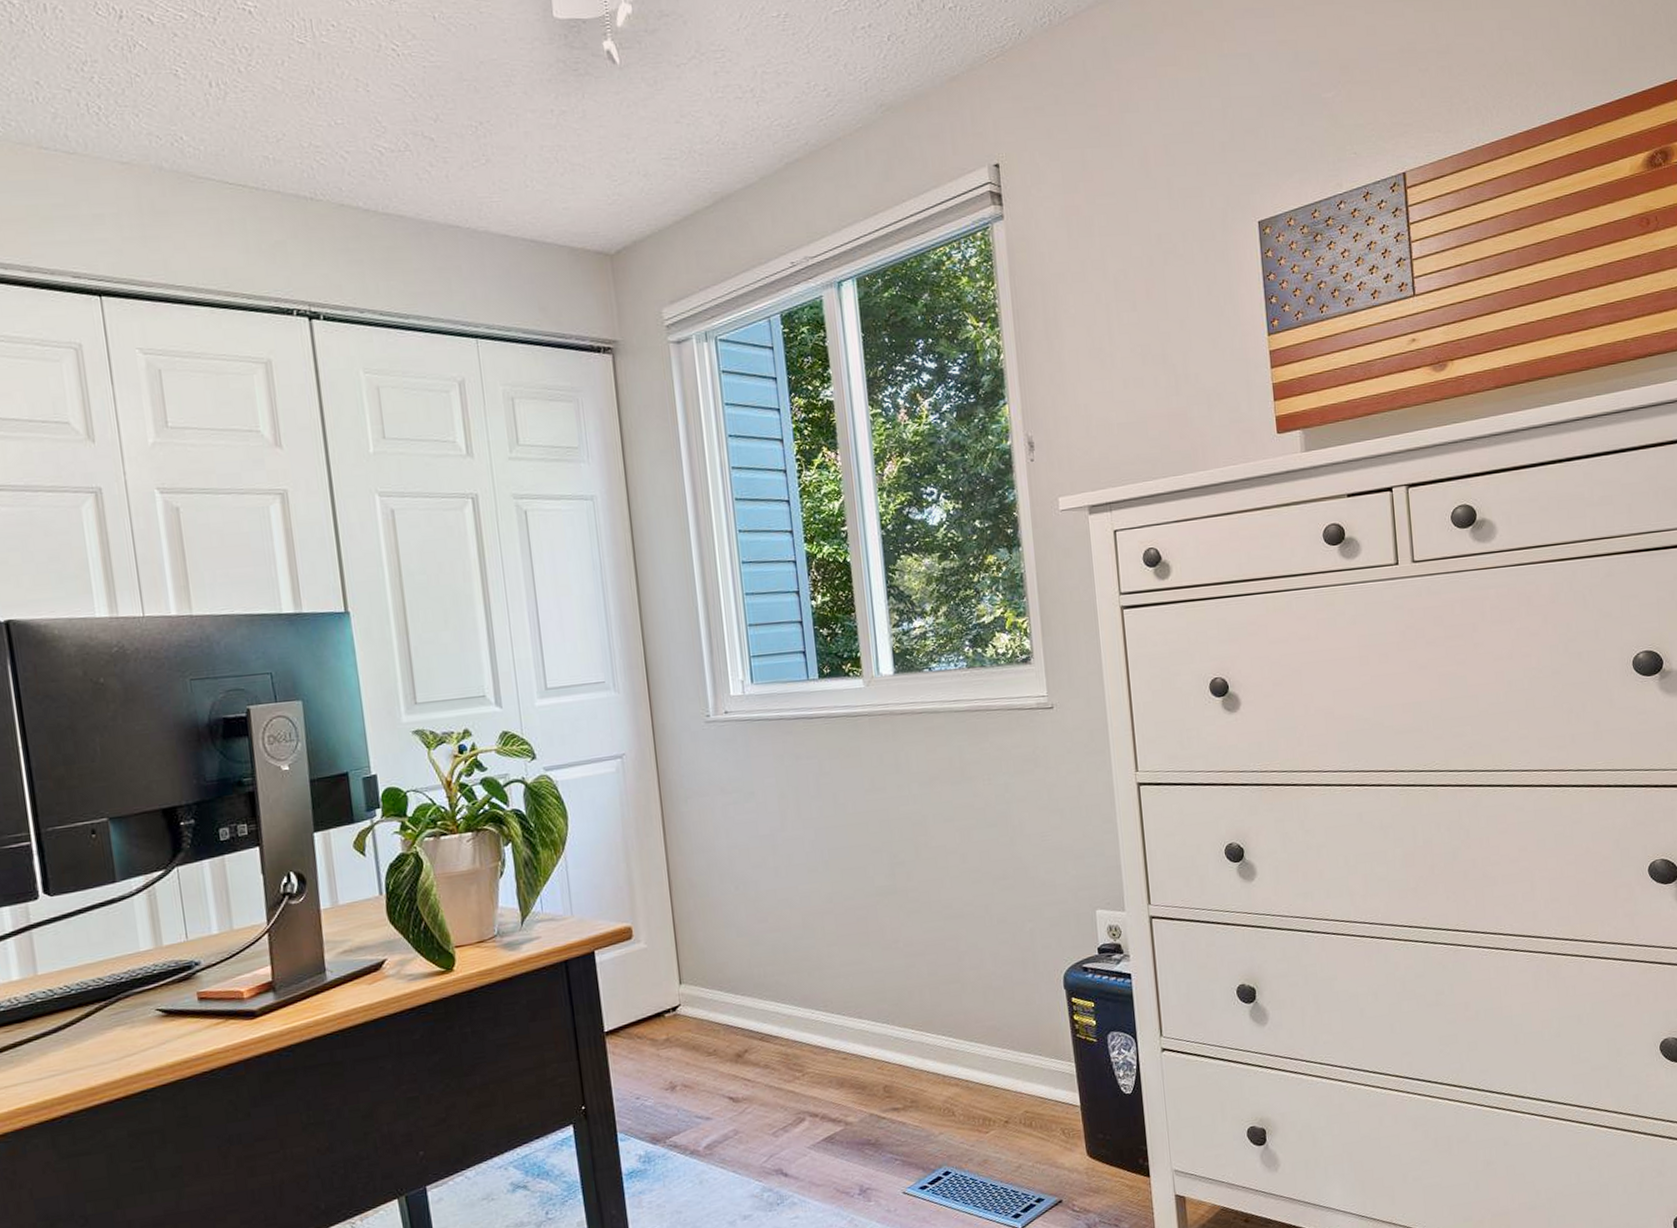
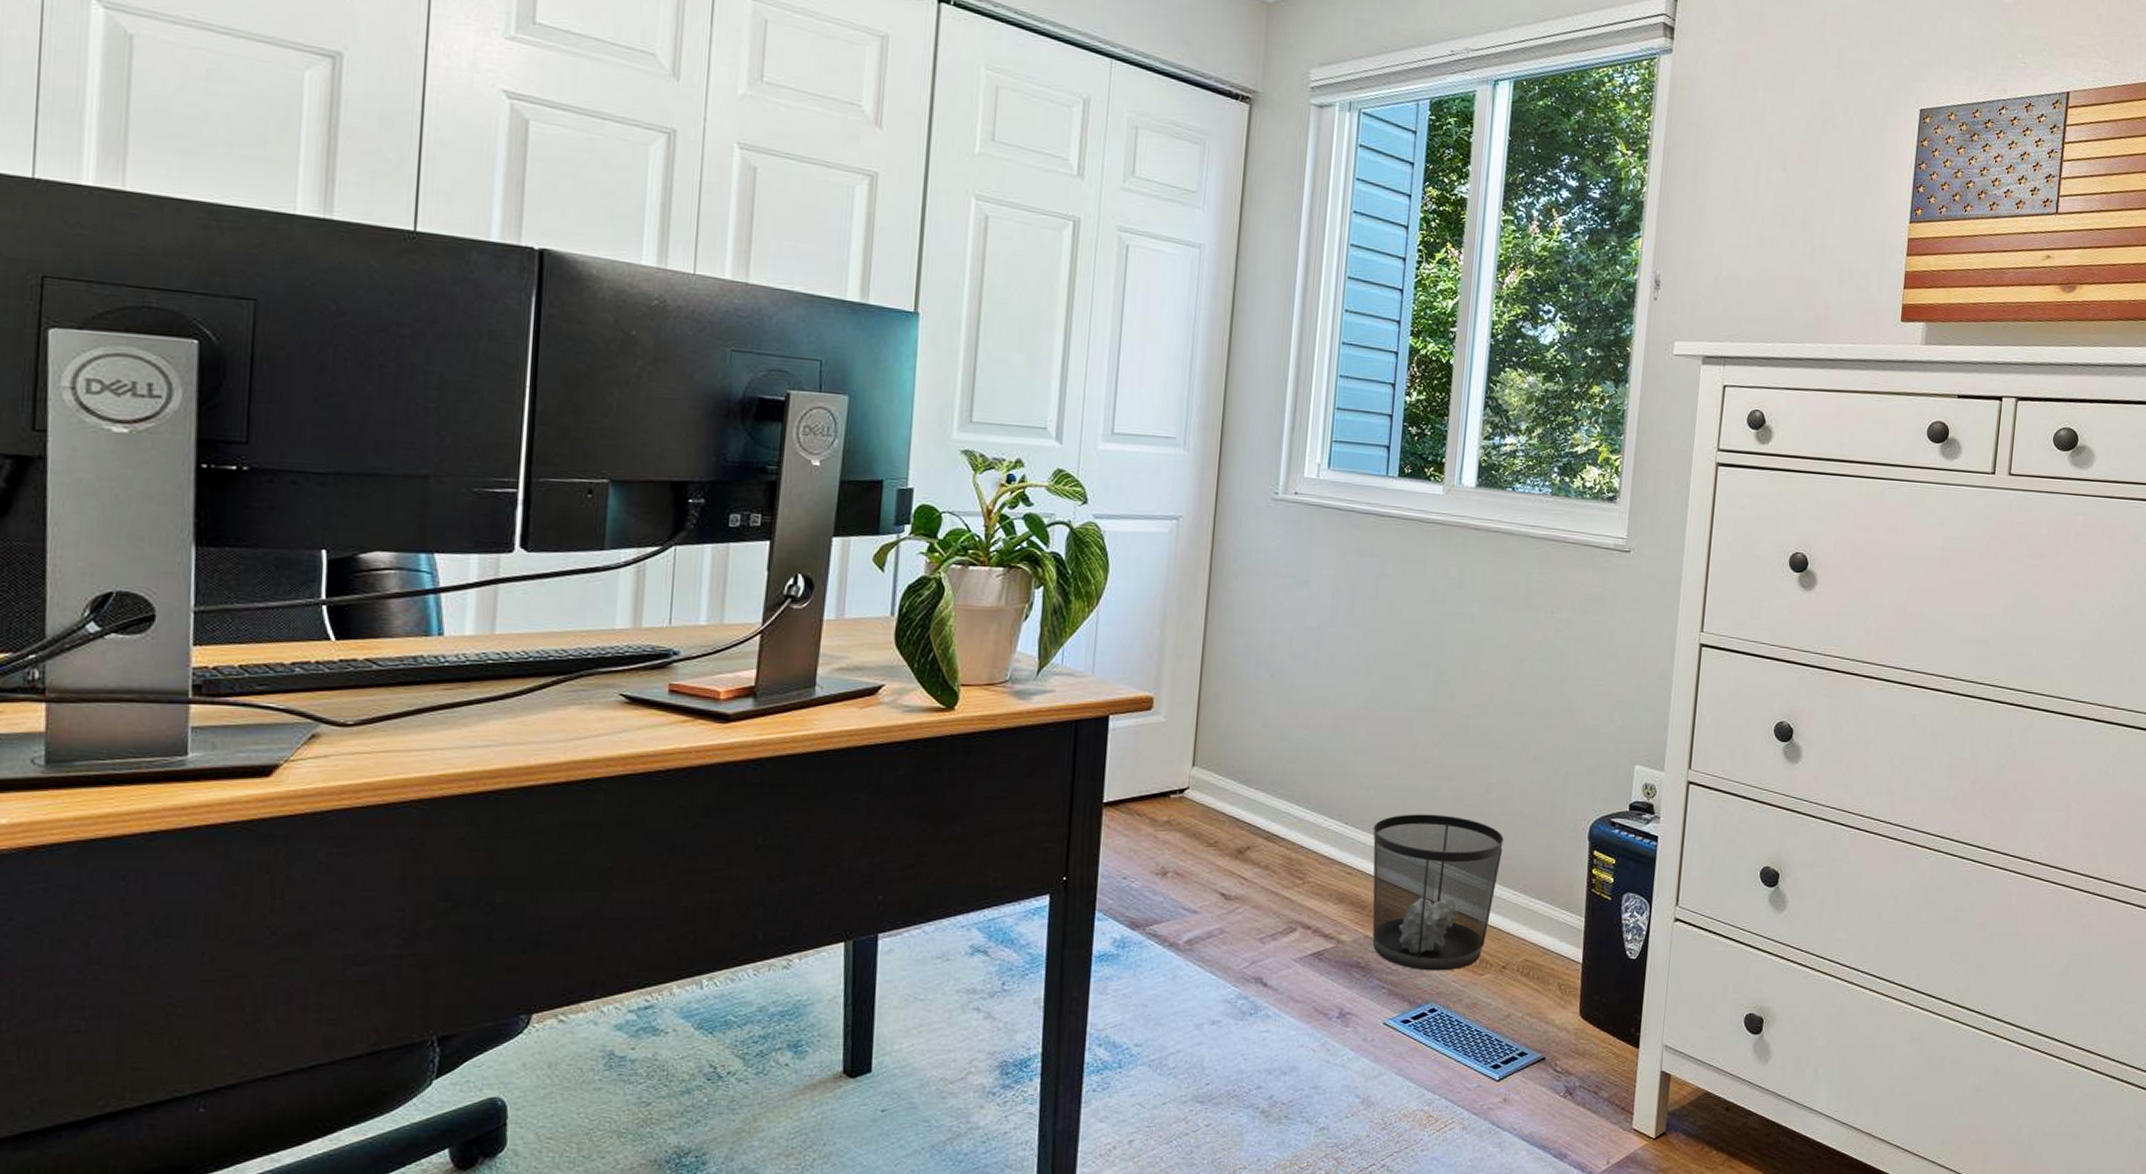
waste bin: none [858,988,985,1138] -> present [1372,814,1504,971]

